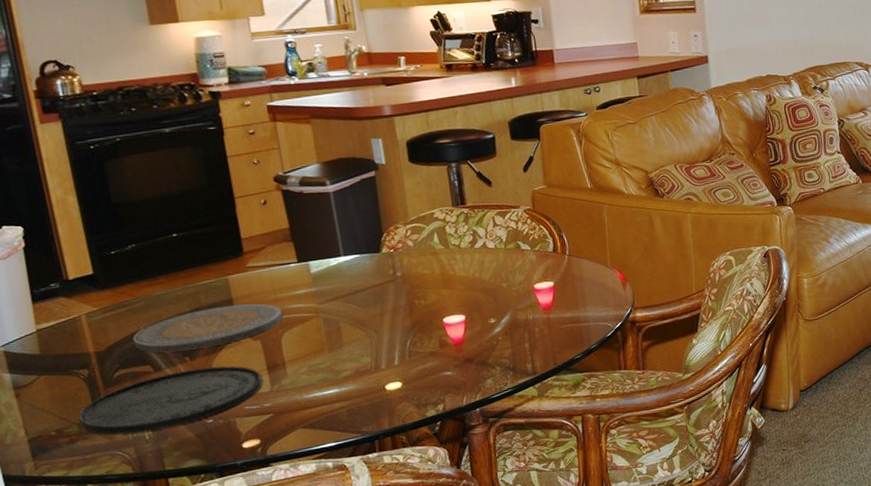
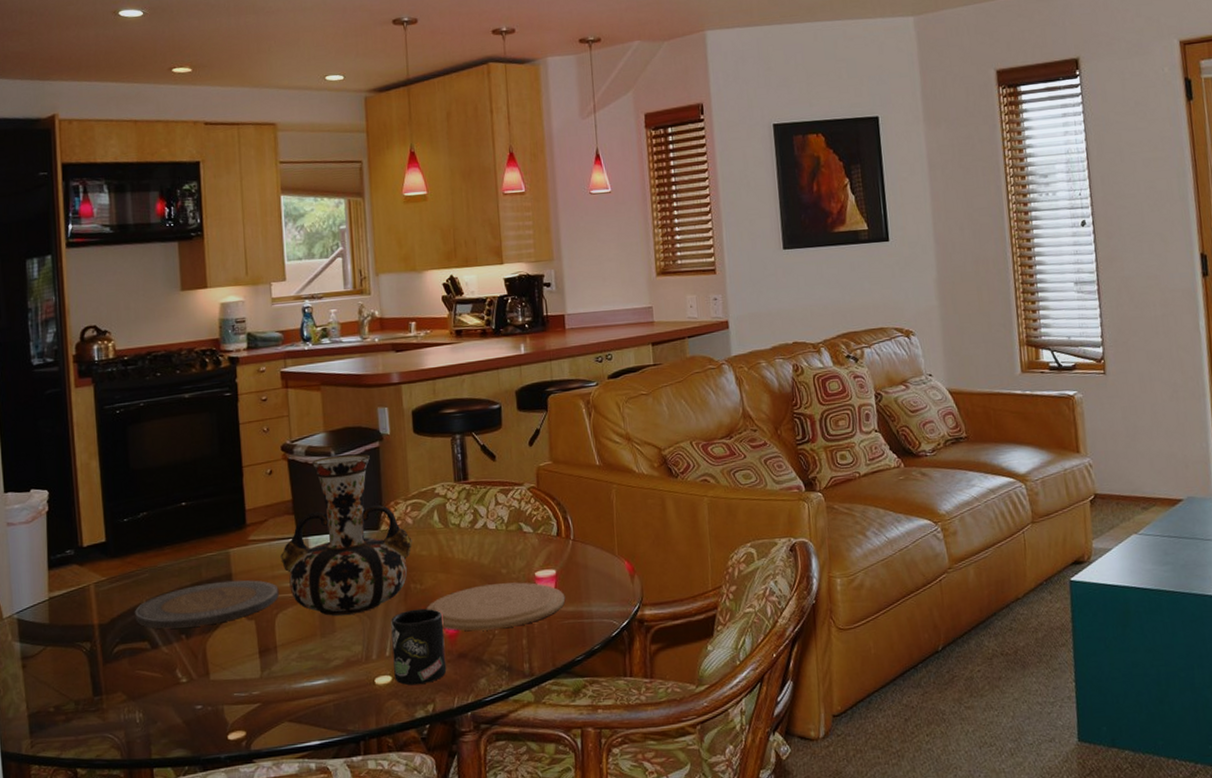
plate: present [78,366,263,435] -> none [76,646,253,715]
vase: none [281,182,414,333] -> present [280,453,412,616]
mug: none [397,321,454,389] -> present [391,608,447,686]
plate: none [431,294,564,339] -> present [426,582,566,631]

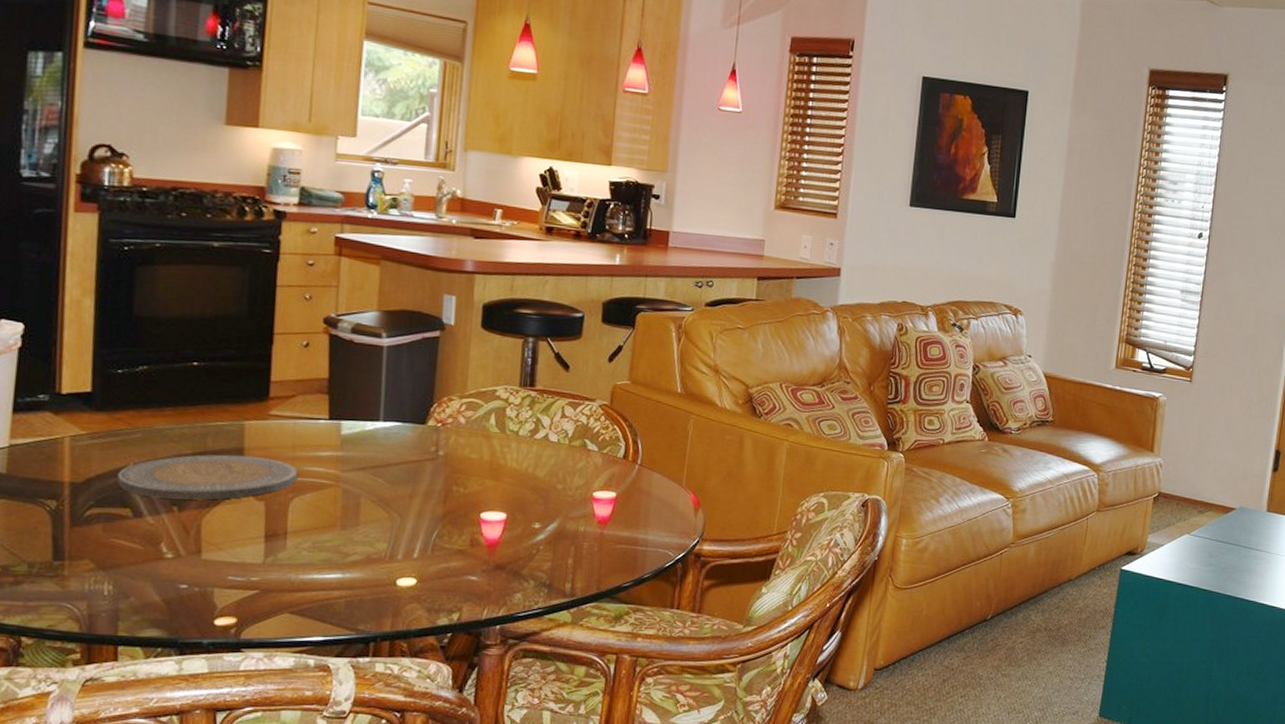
vase: present [280,453,412,616] -> none [305,337,462,510]
mug: present [391,608,447,686] -> none [419,513,485,592]
plate: present [426,582,566,631] -> none [466,498,622,545]

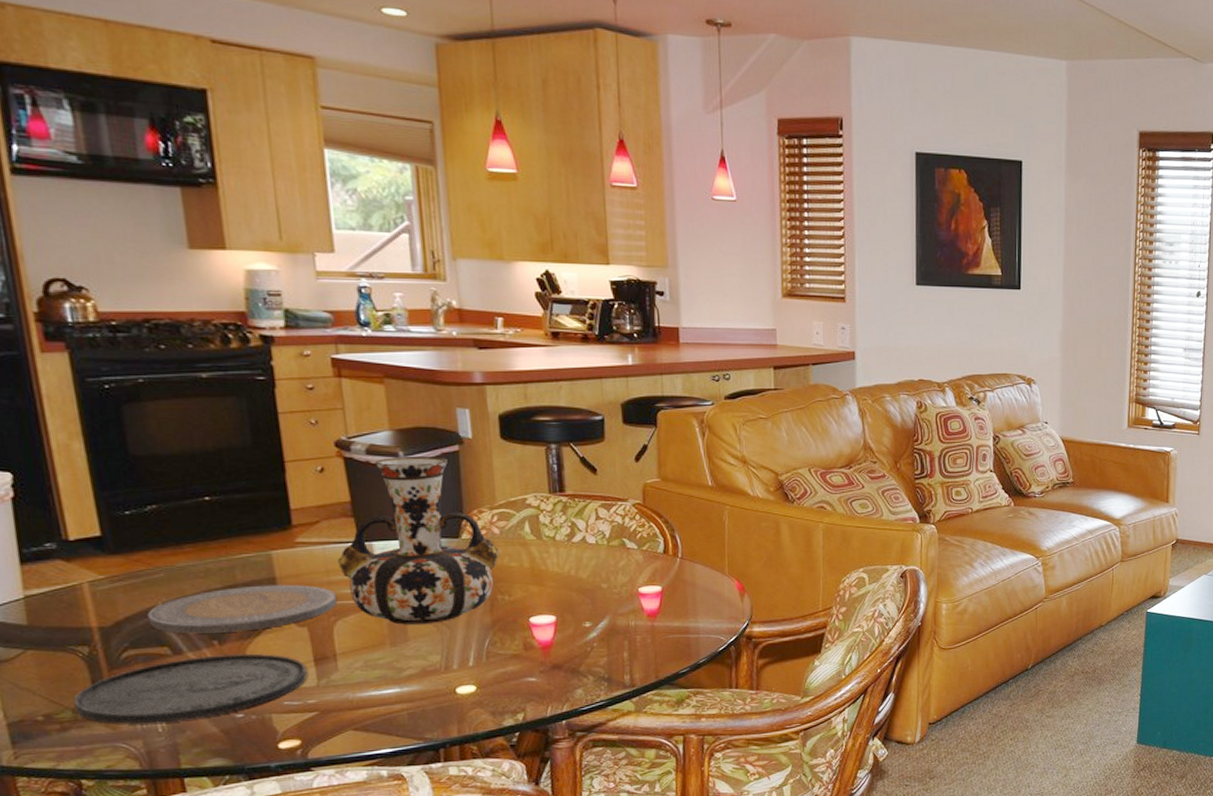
plate: none [31,521,256,586] -> present [73,653,307,724]
vase: none [305,337,462,510] -> present [337,455,500,626]

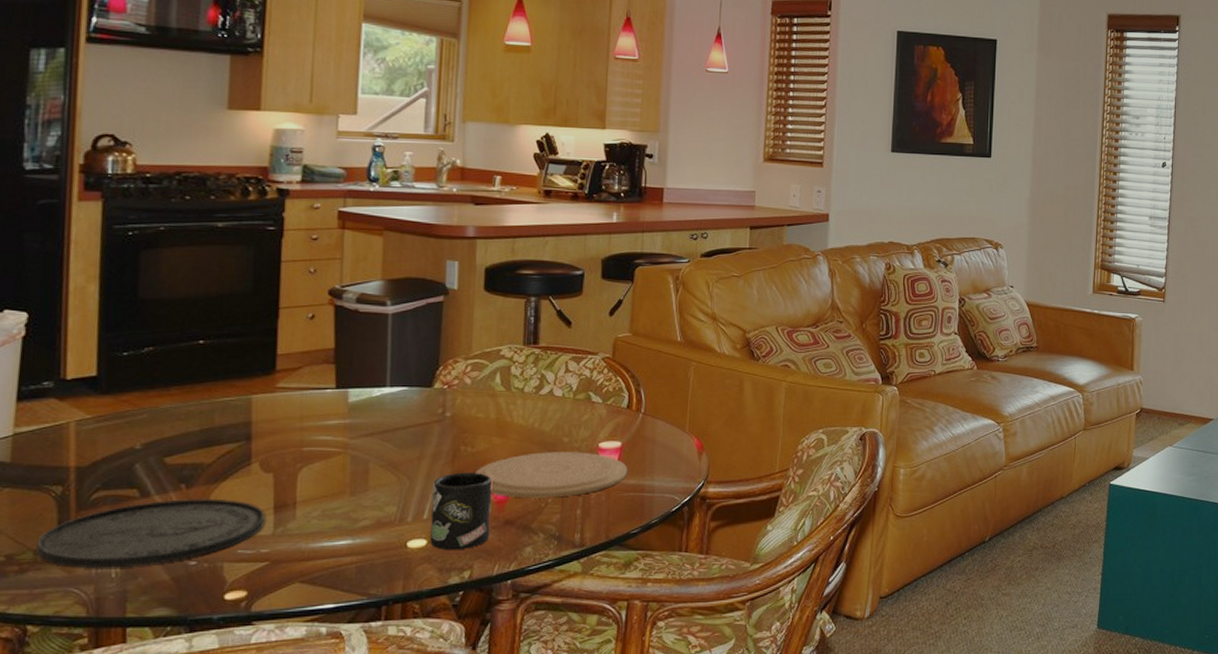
plate: present [148,584,337,634] -> none [124,429,306,477]
vase: present [337,455,500,626] -> none [313,305,468,475]
mug: none [474,620,539,695] -> present [430,472,493,551]
plate: none [515,597,671,643] -> present [474,452,628,498]

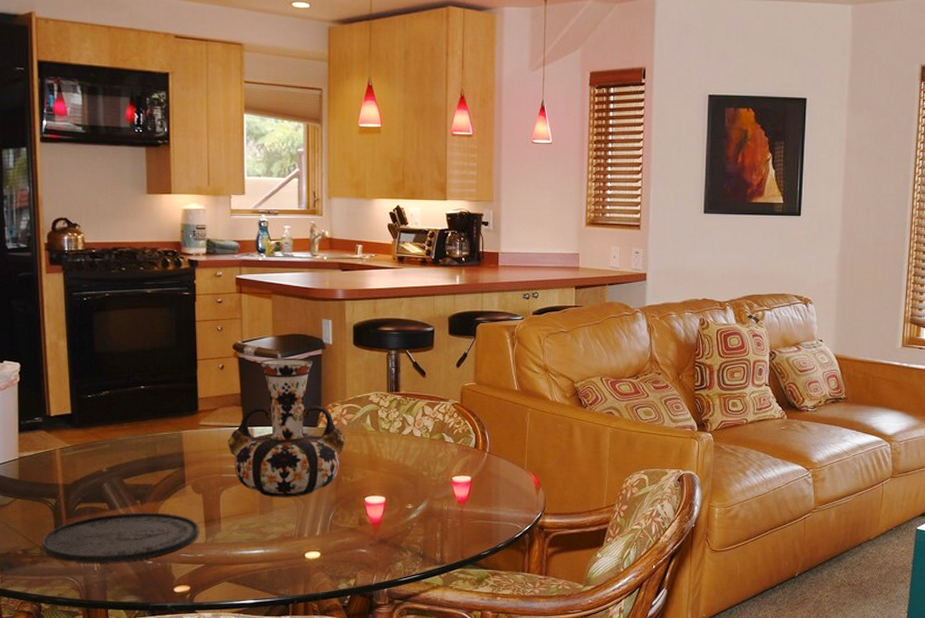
vase: none [313,305,468,475] -> present [228,357,346,498]
mug: present [430,472,493,551] -> none [322,498,369,562]
plate: present [474,452,628,498] -> none [354,483,477,522]

